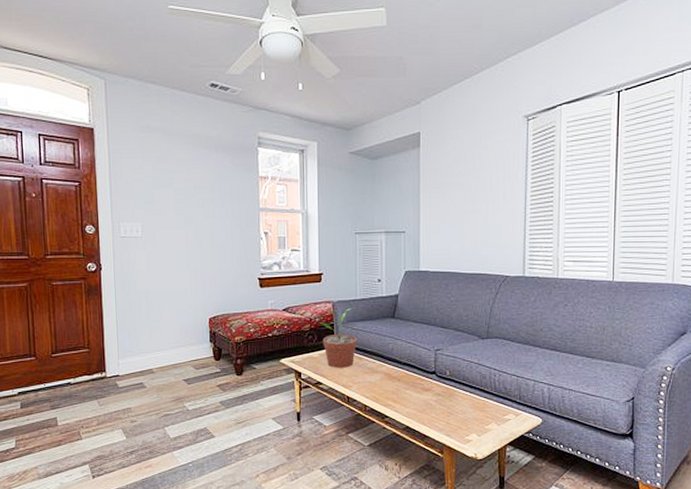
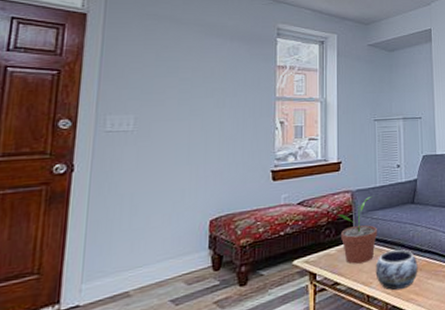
decorative bowl: none [355,359,396,396] -> present [375,249,418,291]

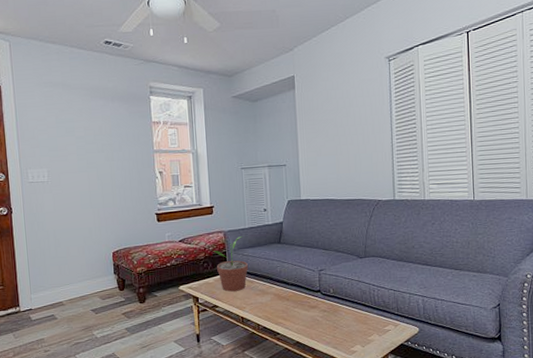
decorative bowl: present [375,249,418,291] -> none [247,281,286,315]

